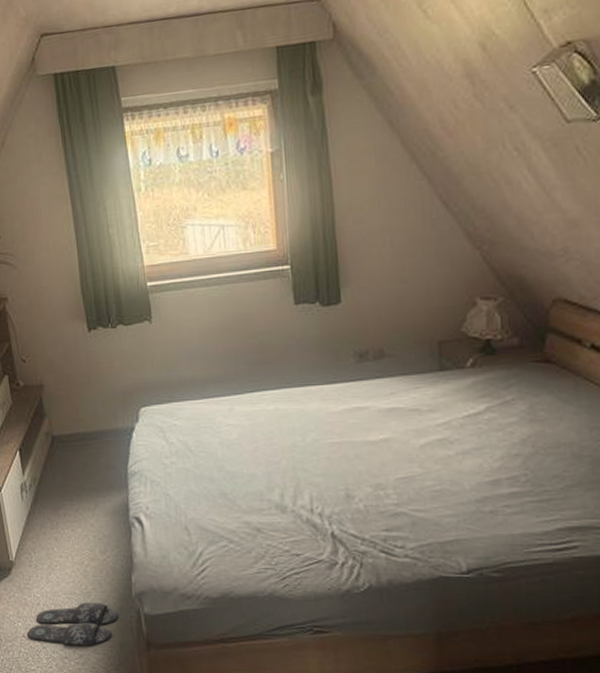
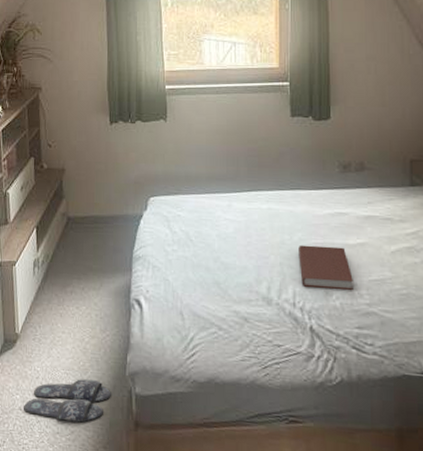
book: none [313,445,378,490] -> present [298,245,353,290]

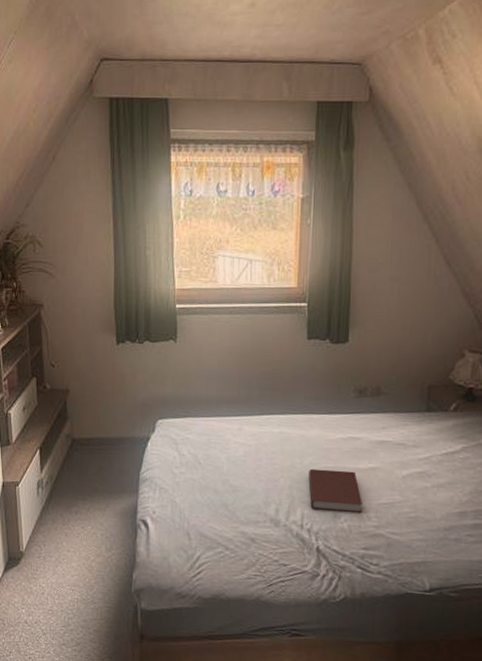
slippers: present [24,379,111,424] -> none [30,594,117,636]

